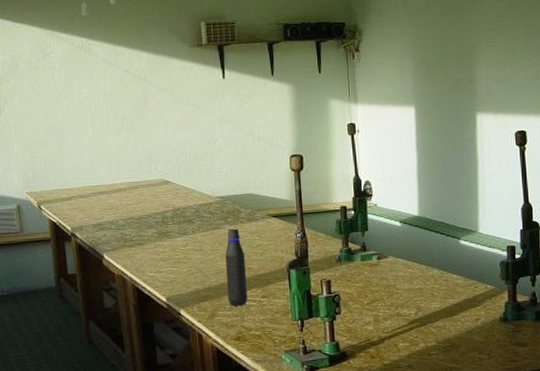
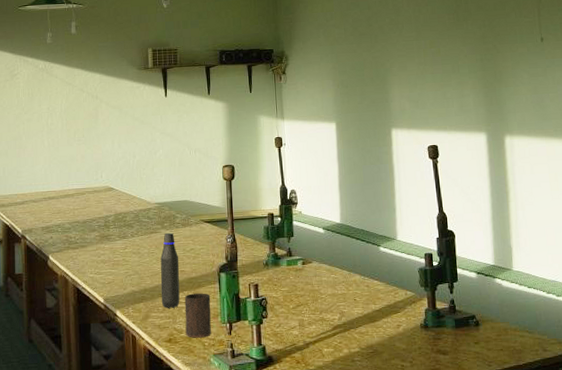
cup: none [252,290,282,336] -> present [184,293,211,338]

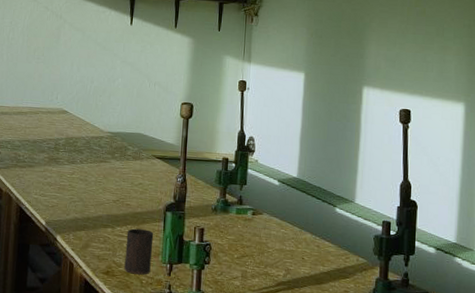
water bottle: present [160,232,180,308] -> none [103,163,126,241]

